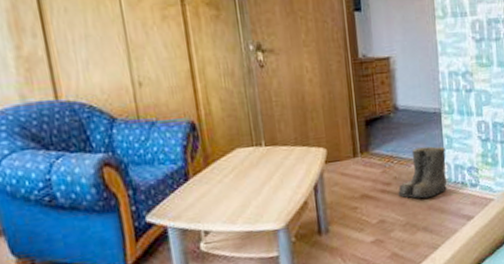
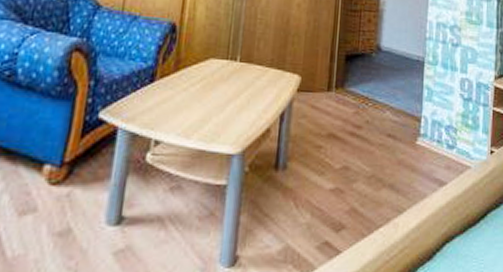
boots: present [398,146,448,199] -> none [368,94,424,151]

